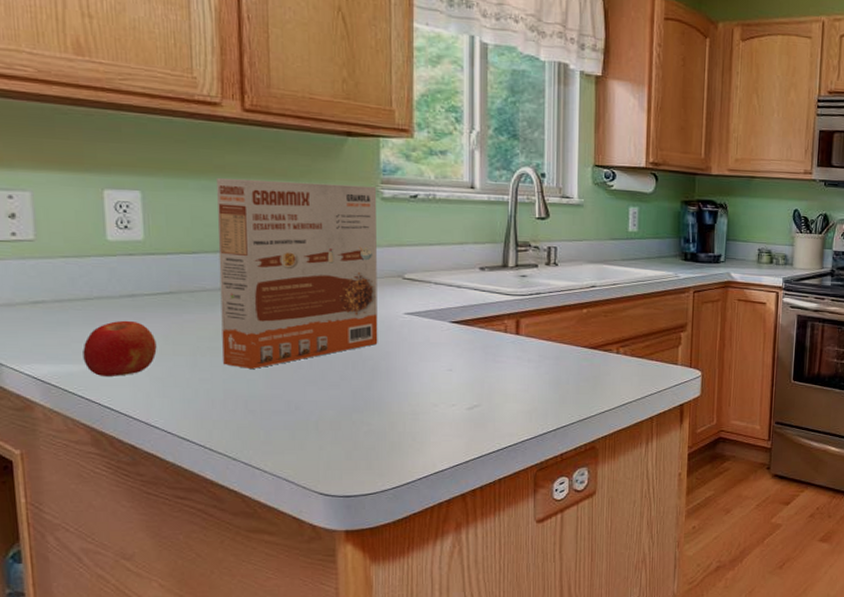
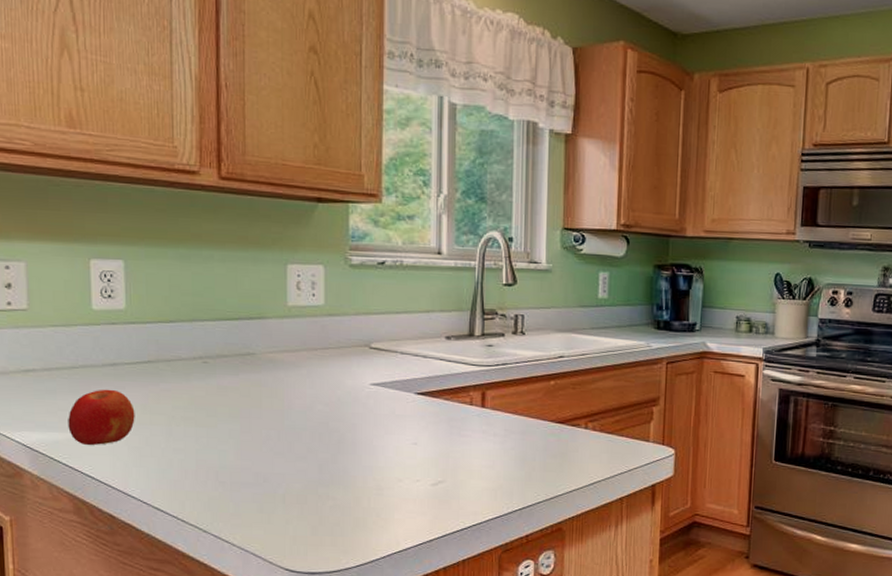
cereal box: present [217,178,378,369] -> none [193,246,344,439]

